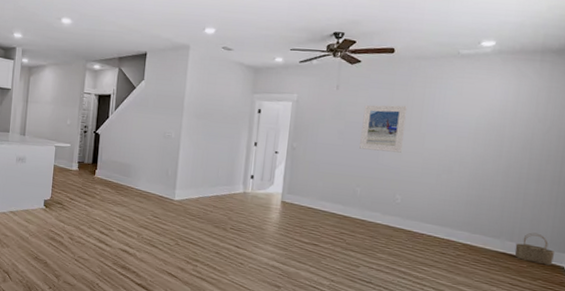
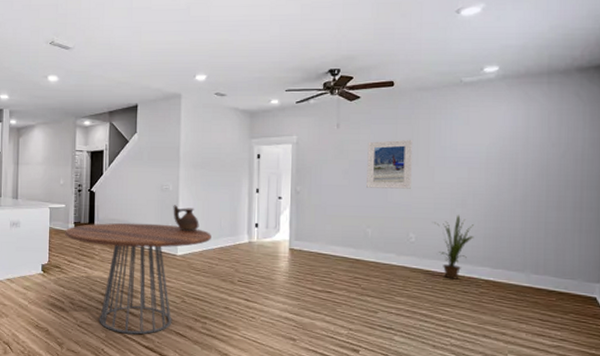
dining table: none [67,164,209,272] -> present [64,222,211,335]
ceramic jug: none [173,152,198,178] -> present [173,205,199,231]
house plant: none [420,180,457,241] -> present [434,215,474,280]
wicker basket: present [514,232,554,266] -> none [541,263,584,297]

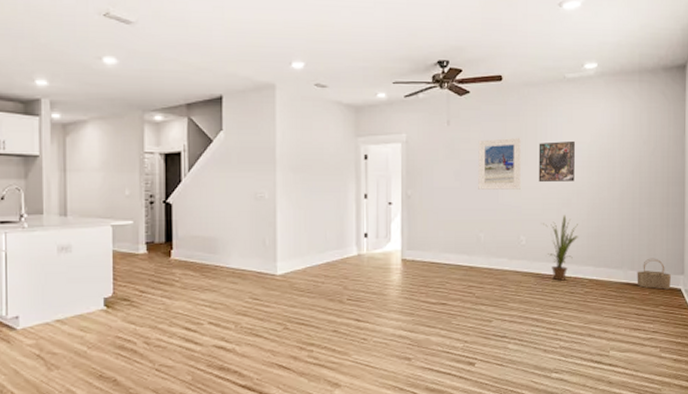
dining table: present [64,222,211,335] -> none [133,239,316,374]
ceramic jug: present [173,205,199,231] -> none [270,216,301,246]
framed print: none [430,142,471,183] -> present [538,140,575,181]
wicker basket: none [541,263,584,297] -> present [637,258,671,290]

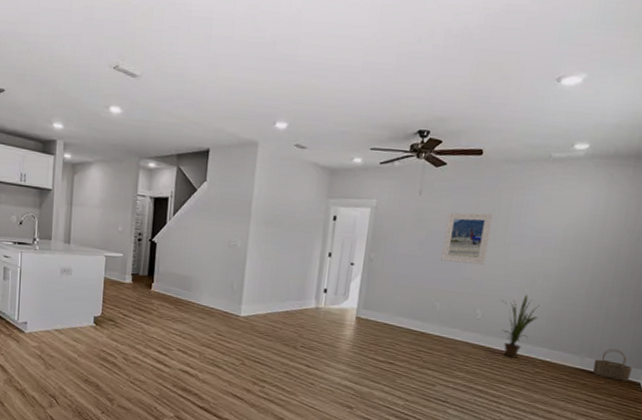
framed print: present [538,140,575,181] -> none [504,221,550,263]

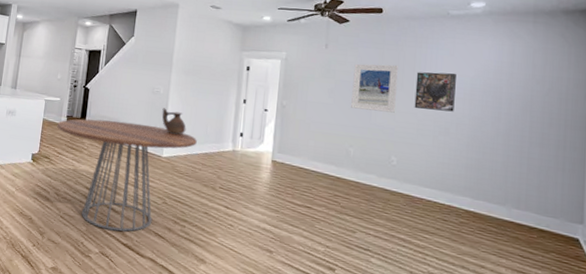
dining table: none [120,277,278,395] -> present [56,119,197,232]
ceramic jug: none [239,263,266,292] -> present [162,108,186,135]
house plant: present [502,294,539,358] -> none [417,142,456,207]
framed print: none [504,221,550,263] -> present [414,72,456,112]
wicker basket: present [592,348,632,382] -> none [522,200,566,237]

